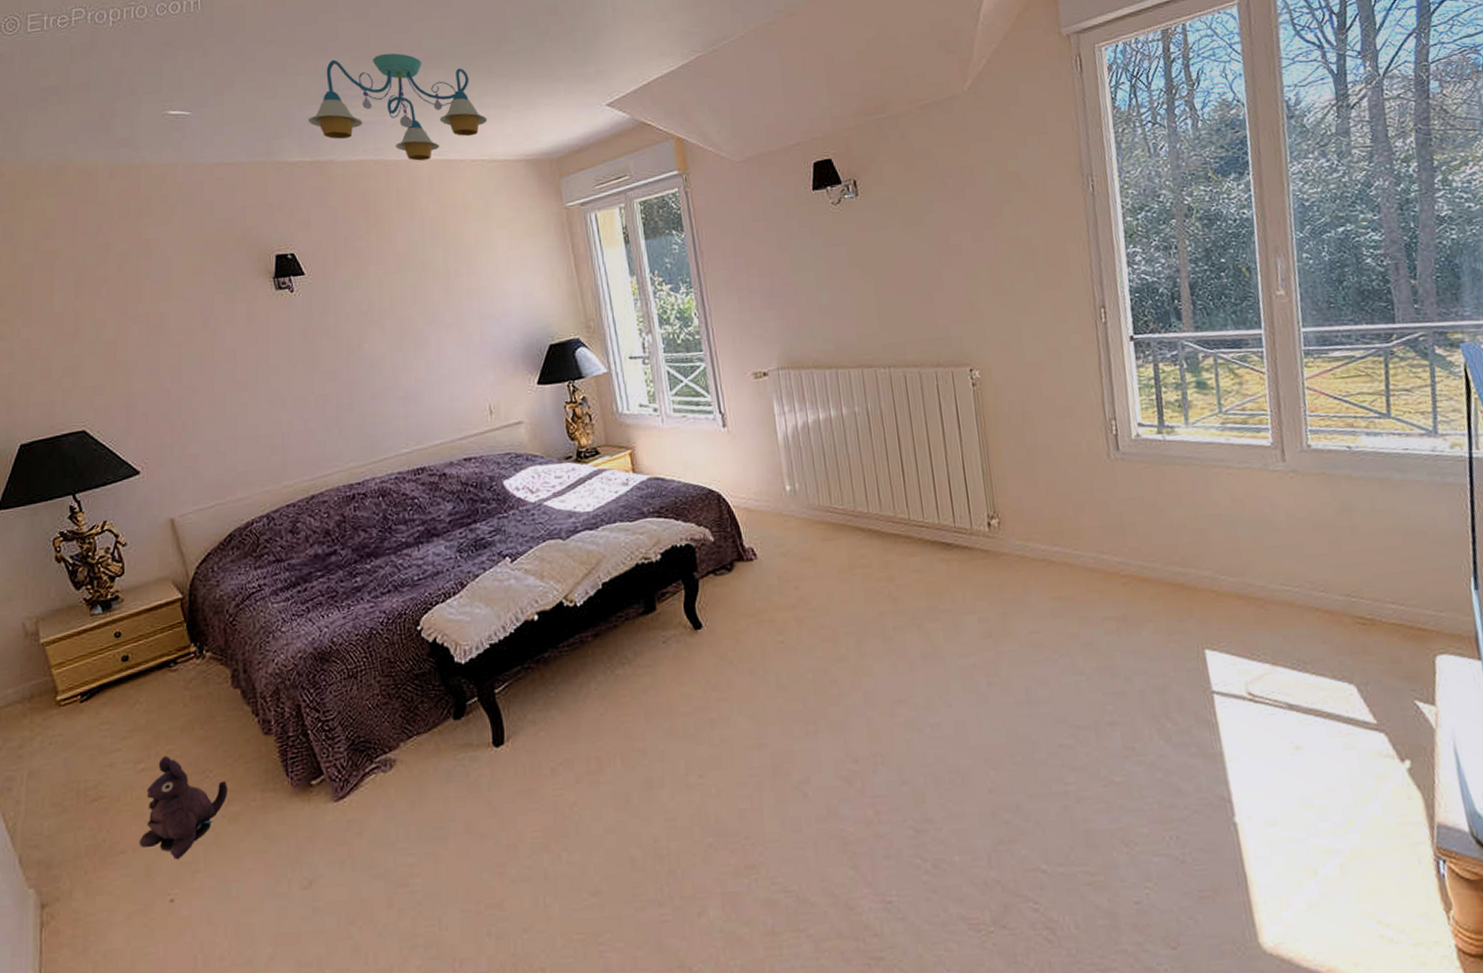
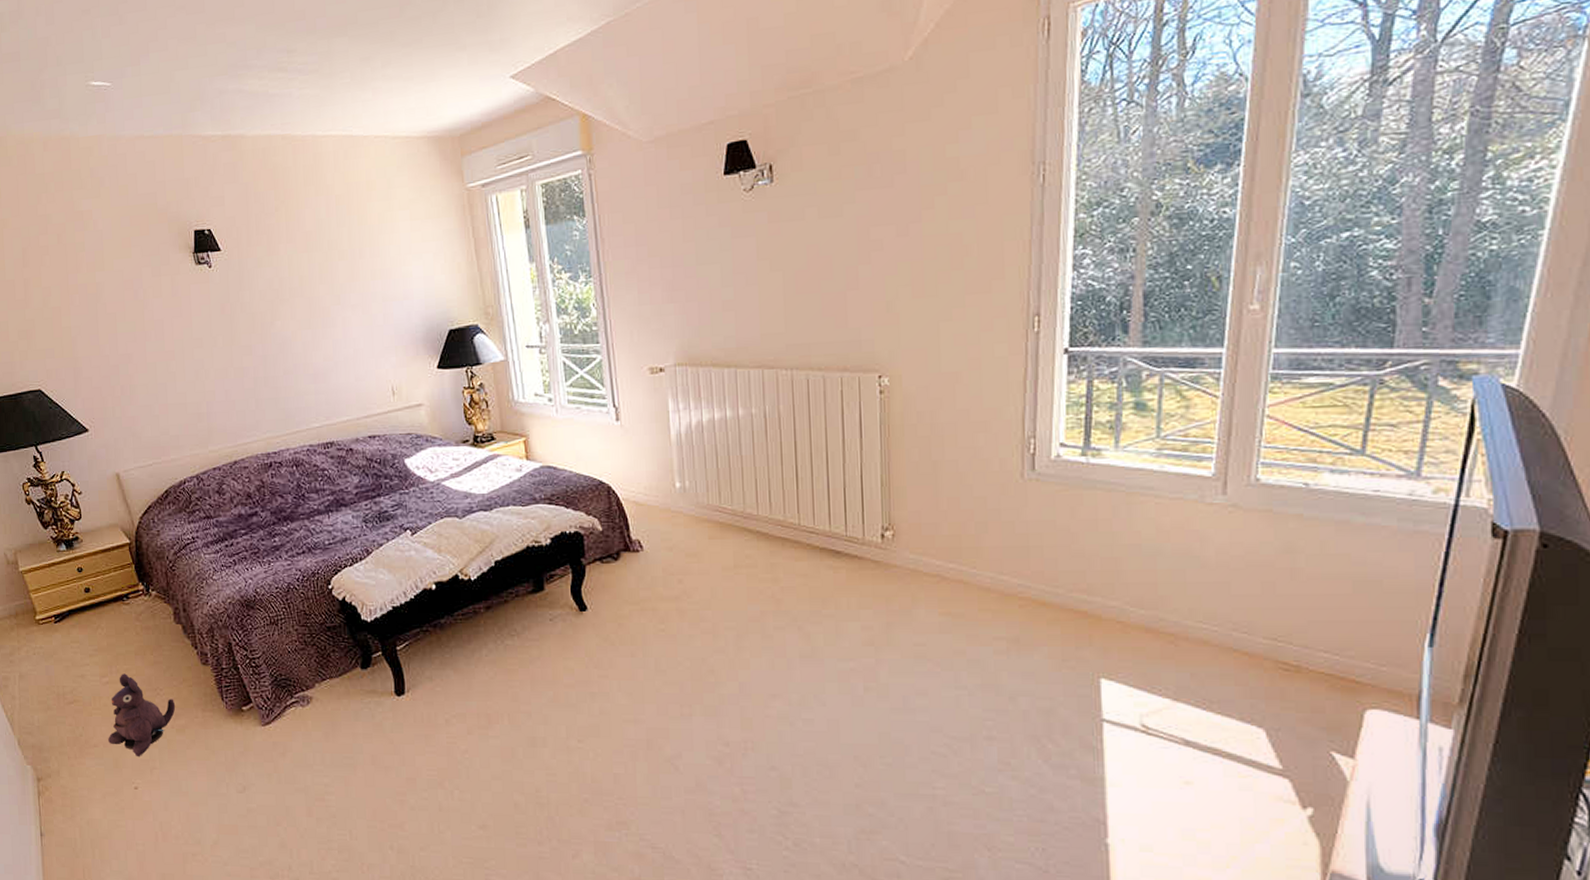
ceiling light fixture: present [307,53,488,161] -> none [218,19,390,137]

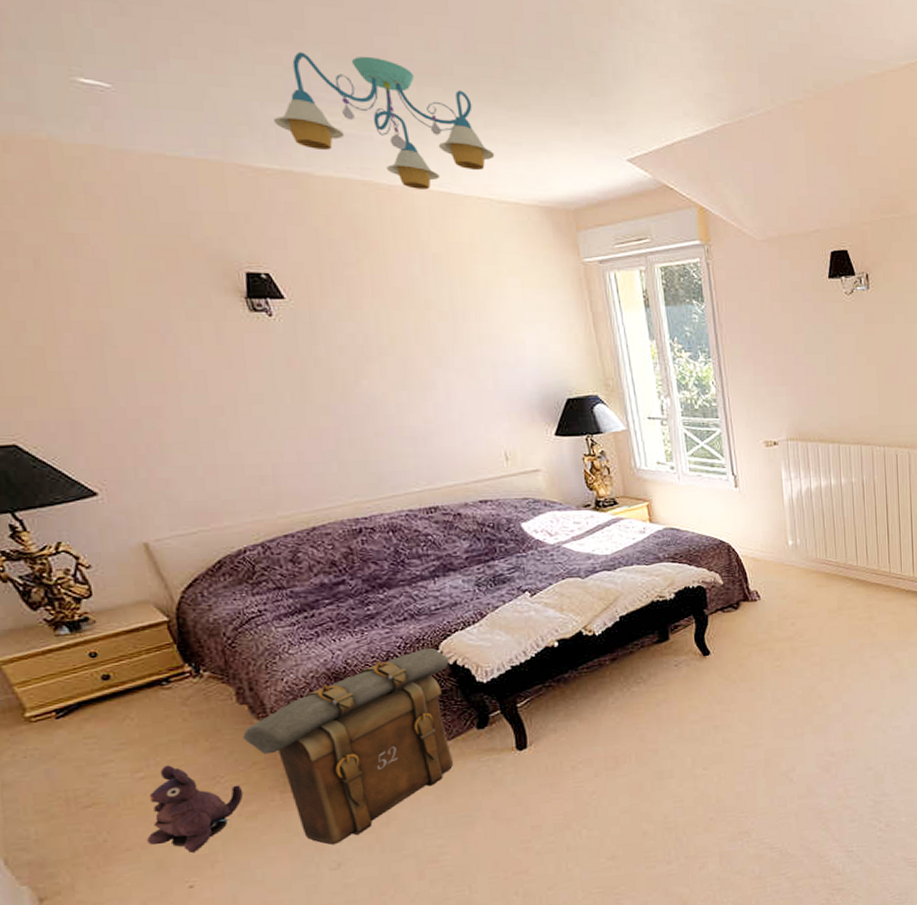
backpack: none [176,583,340,768] -> present [242,648,454,845]
ceiling light fixture: none [218,19,390,137] -> present [273,51,495,190]

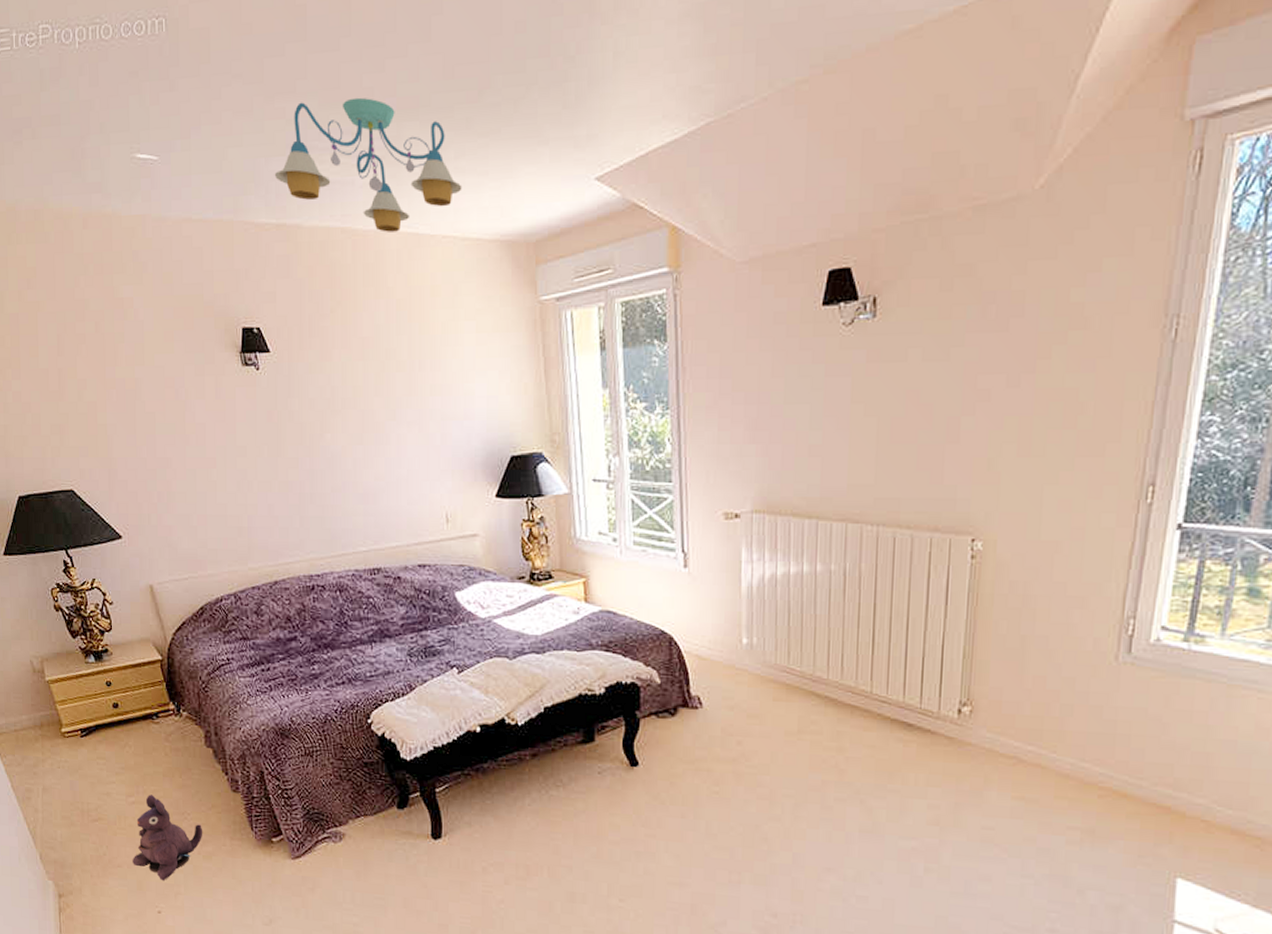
backpack: present [242,648,454,845] -> none [206,716,378,901]

